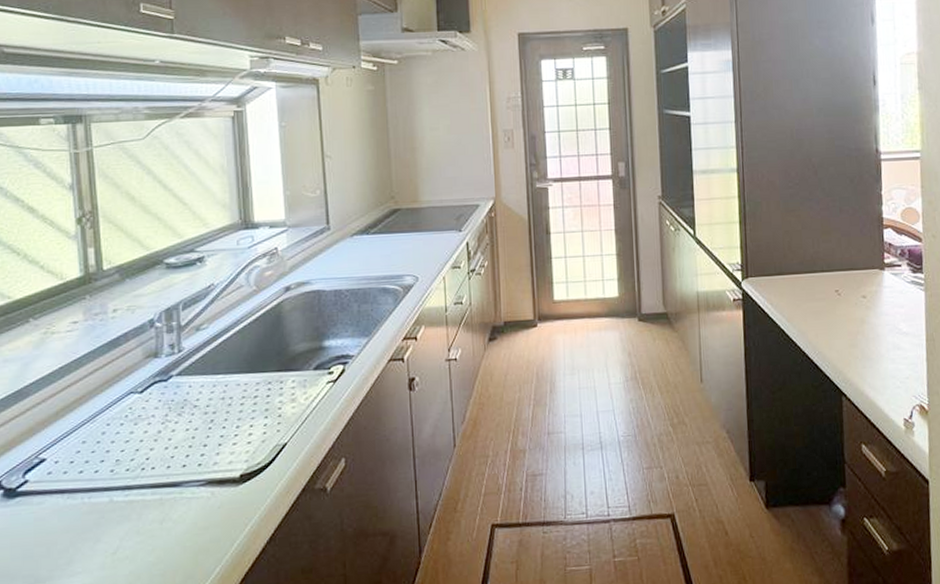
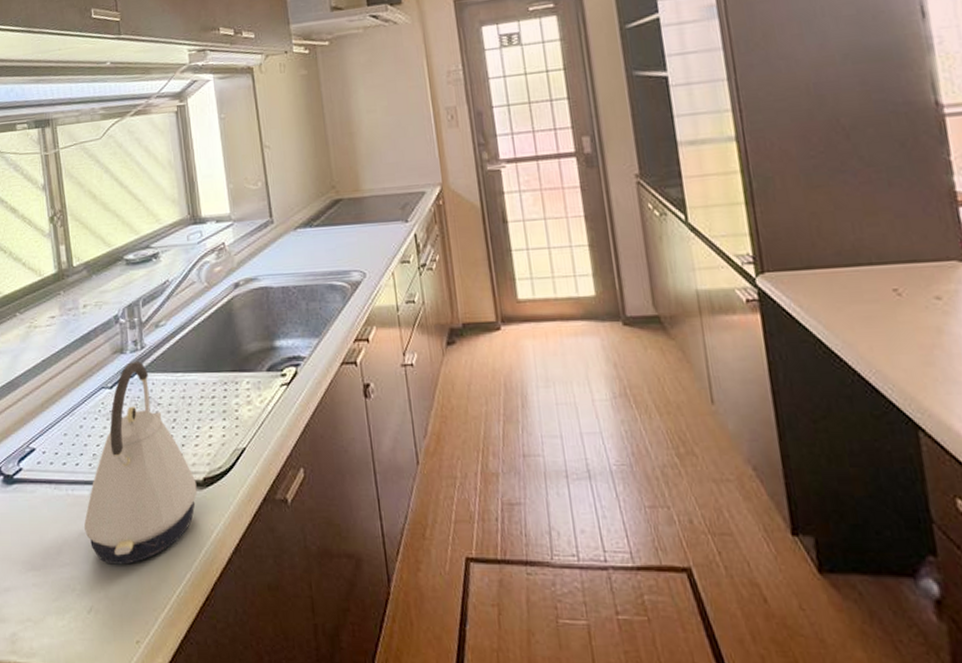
kettle: none [102,365,233,568] -> present [84,362,197,565]

